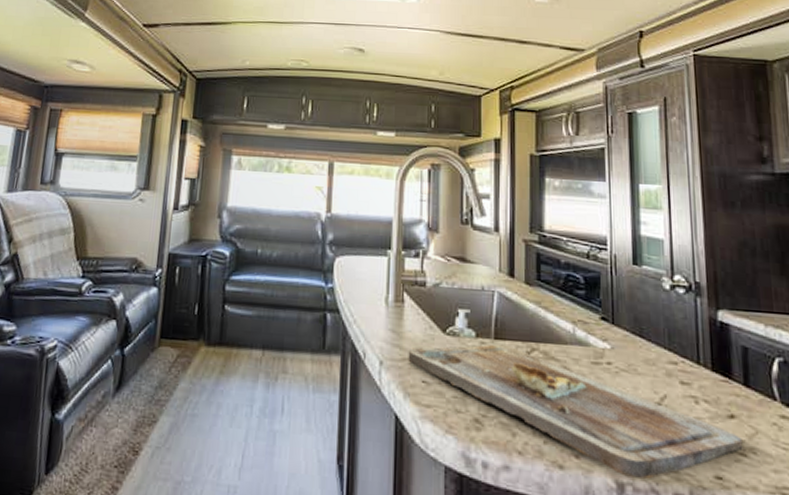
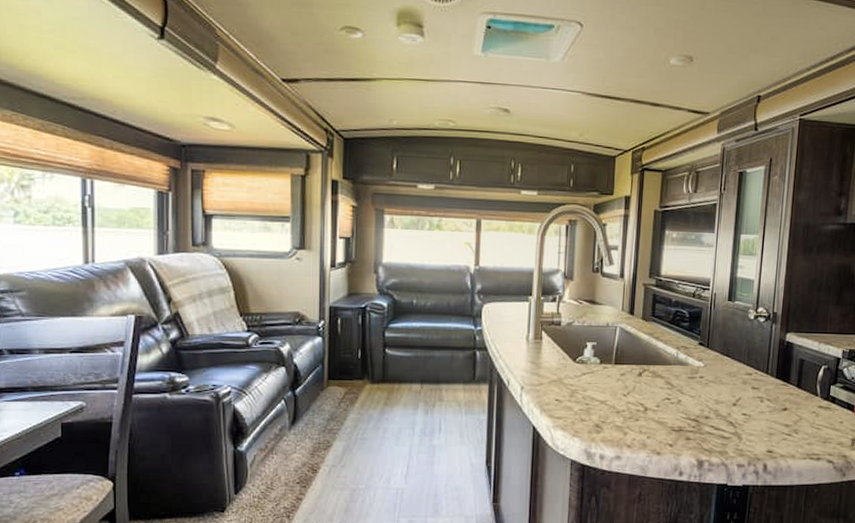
cutting board: present [408,344,743,479] -> none [544,368,790,456]

